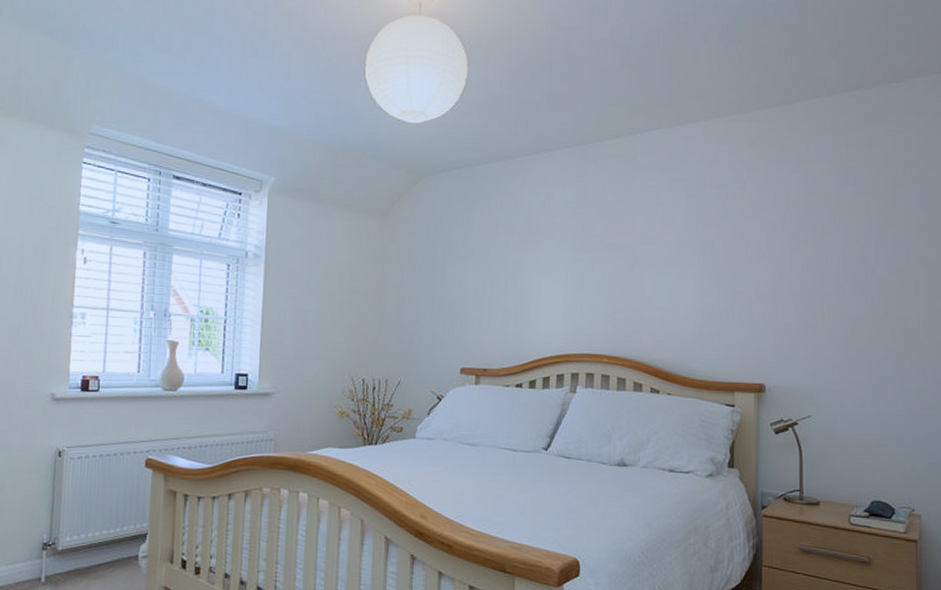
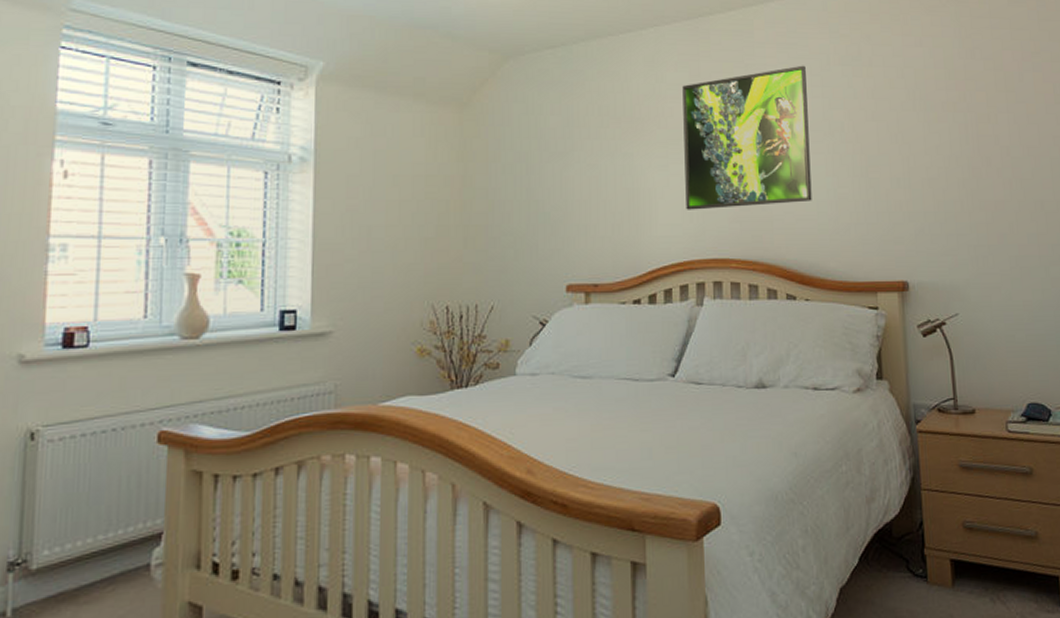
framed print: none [566,187,683,312] -> present [682,65,812,210]

